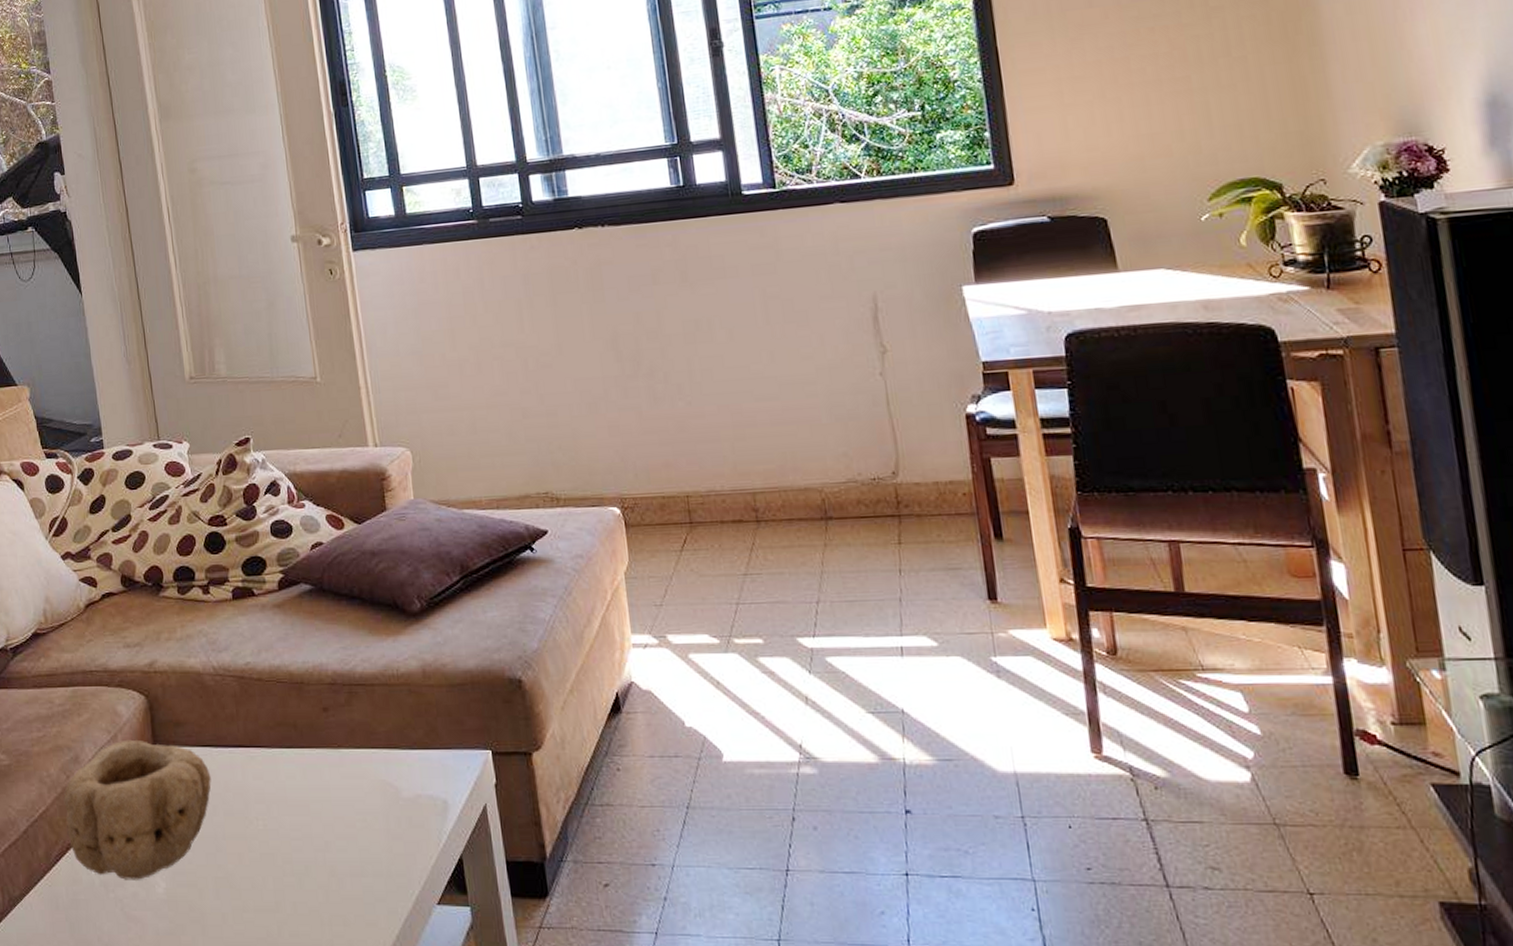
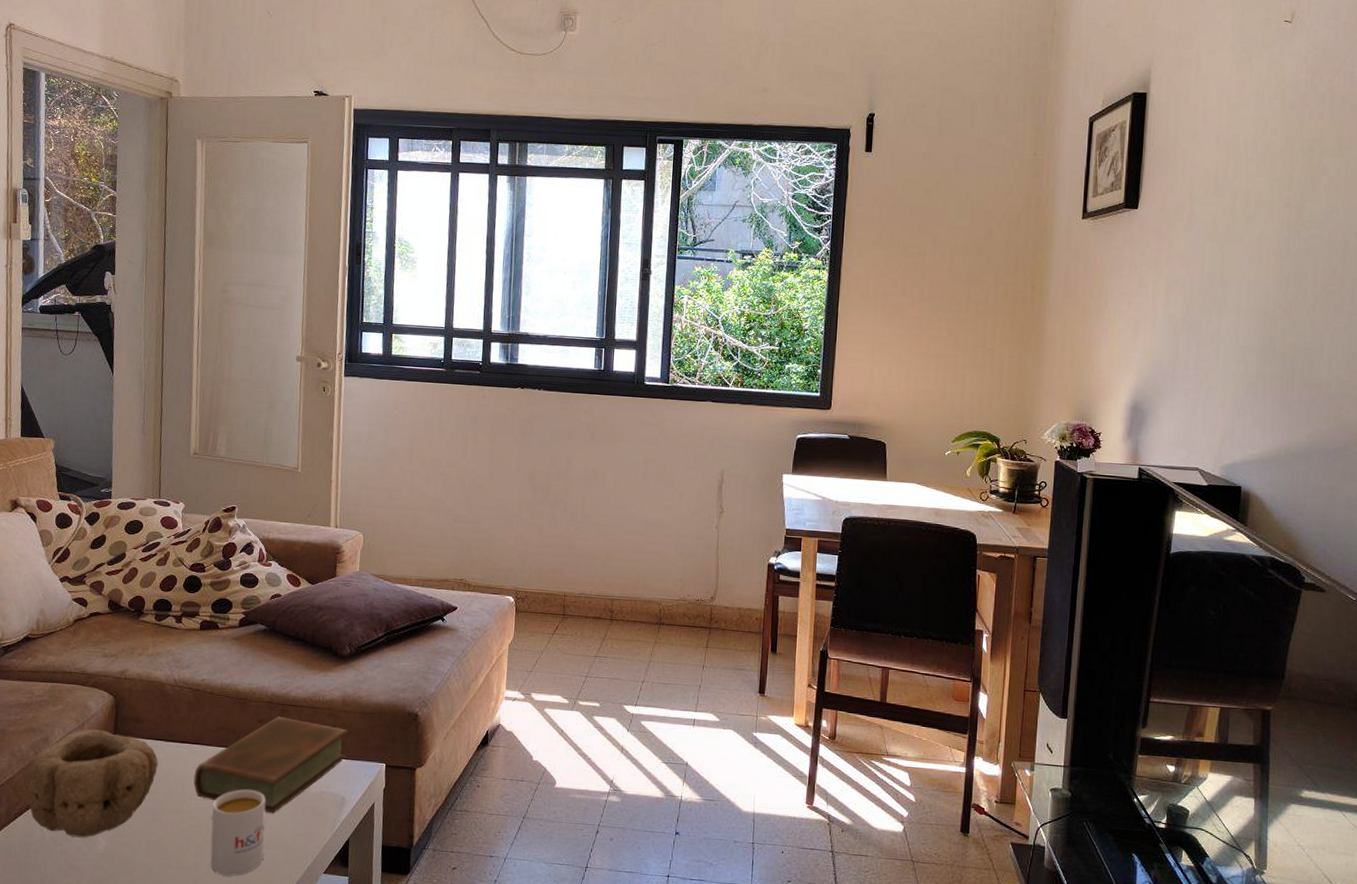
book: none [256,701,440,830] -> present [193,716,347,814]
mug: none [284,801,359,916] -> present [210,789,266,876]

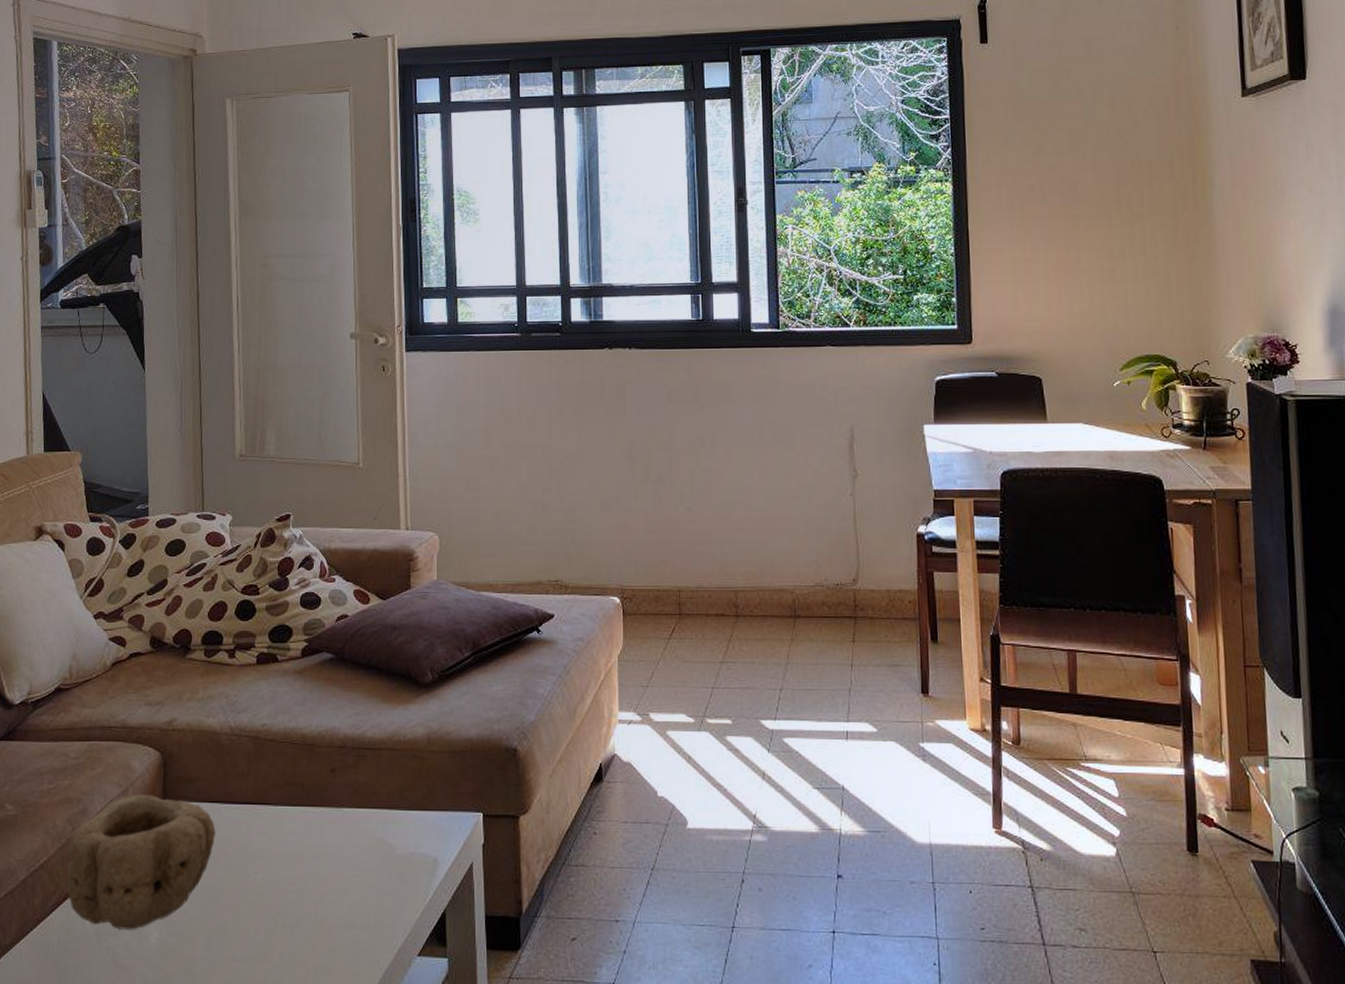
book: present [193,716,347,814] -> none [258,763,436,885]
mug: present [210,789,266,876] -> none [281,857,345,966]

